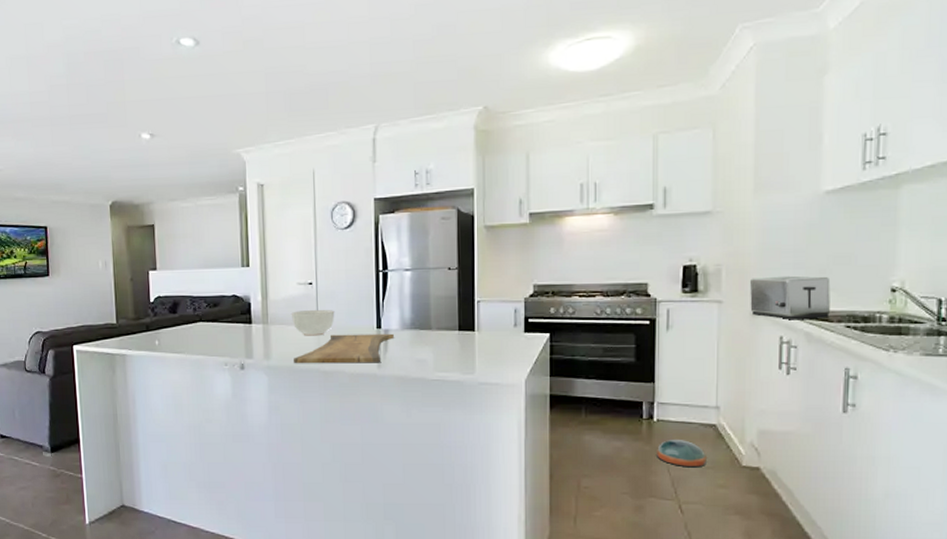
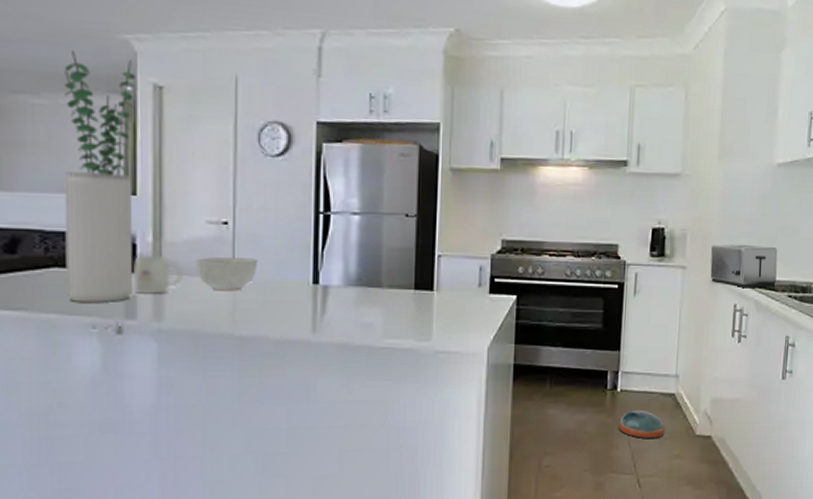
vase: none [200,166,249,347] -> present [64,51,136,302]
mug: none [249,311,282,341] -> present [134,256,182,296]
cutting board: present [294,333,394,364] -> none [197,290,335,327]

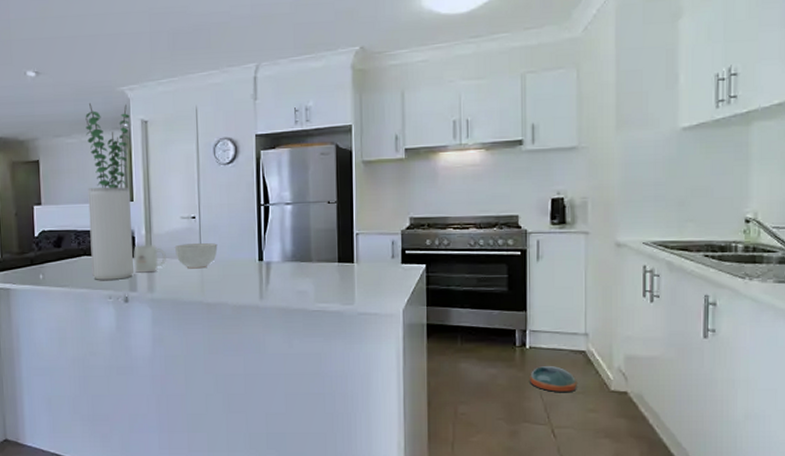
toaster: present [710,244,778,289] -> none [615,207,689,250]

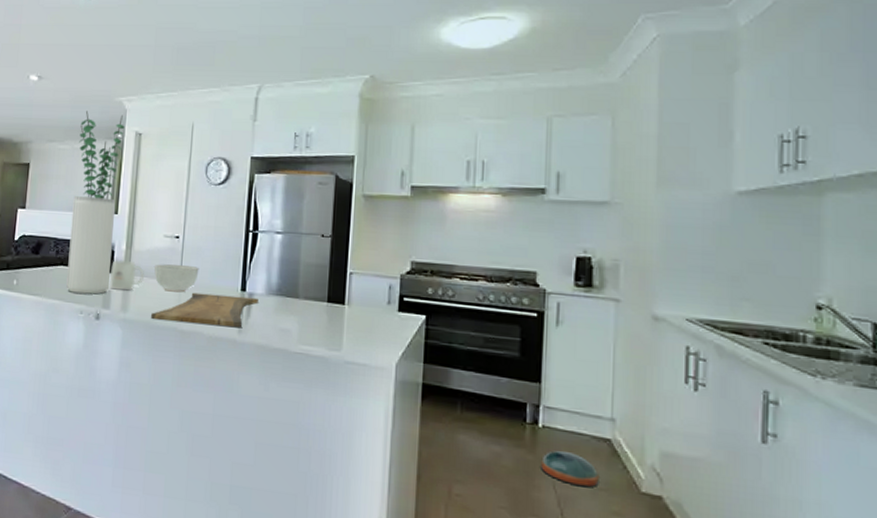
cutting board: none [177,265,275,297] -> present [151,292,258,328]

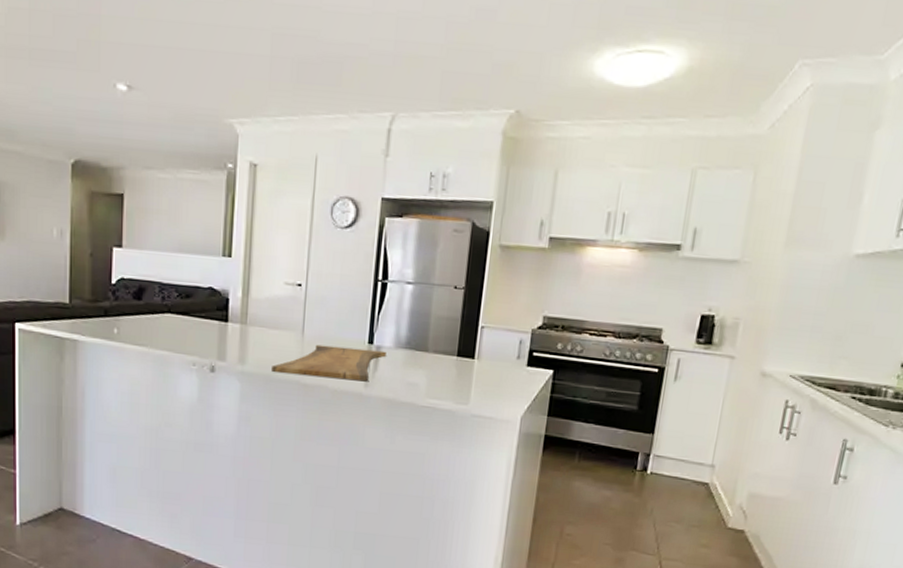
vase: present [66,111,125,295] -> none [175,133,237,346]
mug: present [110,260,144,291] -> none [225,309,263,342]
bowl: present [153,264,199,293] -> none [273,313,324,345]
pet bowl: present [541,450,599,488] -> none [644,493,695,525]

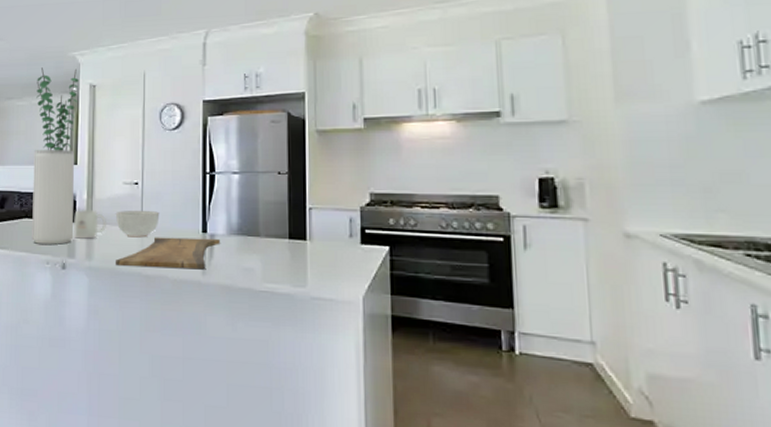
vase: none [175,133,237,346] -> present [32,67,79,245]
mug: none [225,309,263,342] -> present [74,210,106,240]
bowl: none [273,313,324,345] -> present [115,211,160,238]

